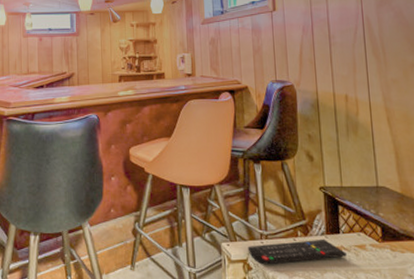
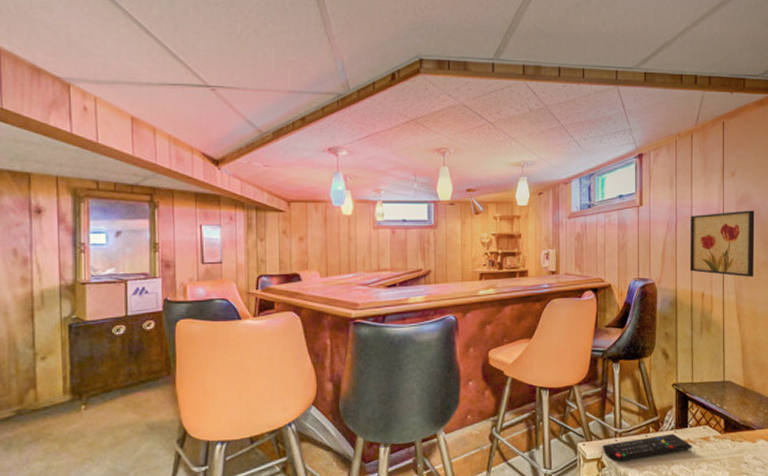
wall art: none [327,12,402,79] -> present [689,210,755,277]

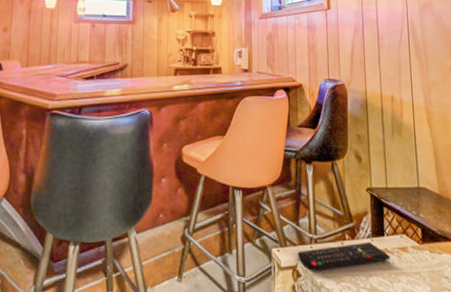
wall art: present [689,210,755,277] -> none [376,17,441,81]

